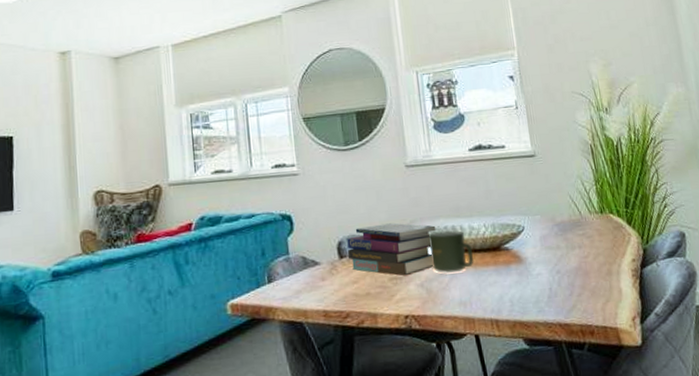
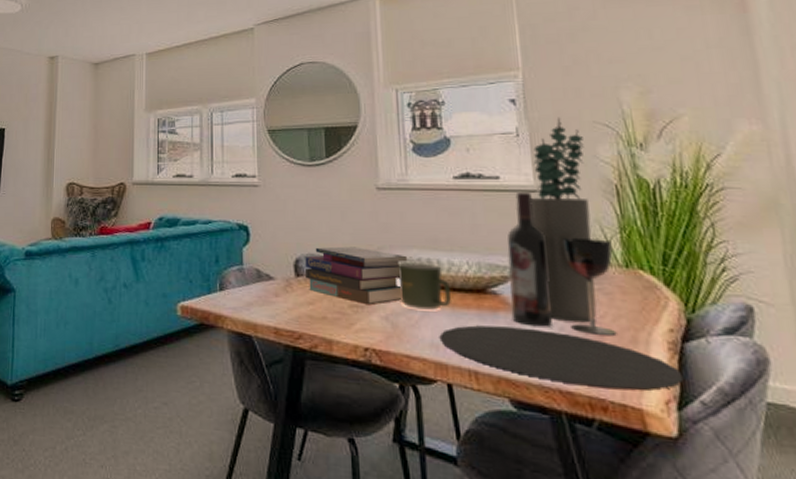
placemat: none [466,275,644,318] -> present [439,325,684,391]
wine bottle: none [513,157,551,273] -> present [506,192,553,327]
vase: none [529,89,583,265] -> present [530,117,598,323]
wineglass: none [555,192,597,273] -> present [562,238,617,335]

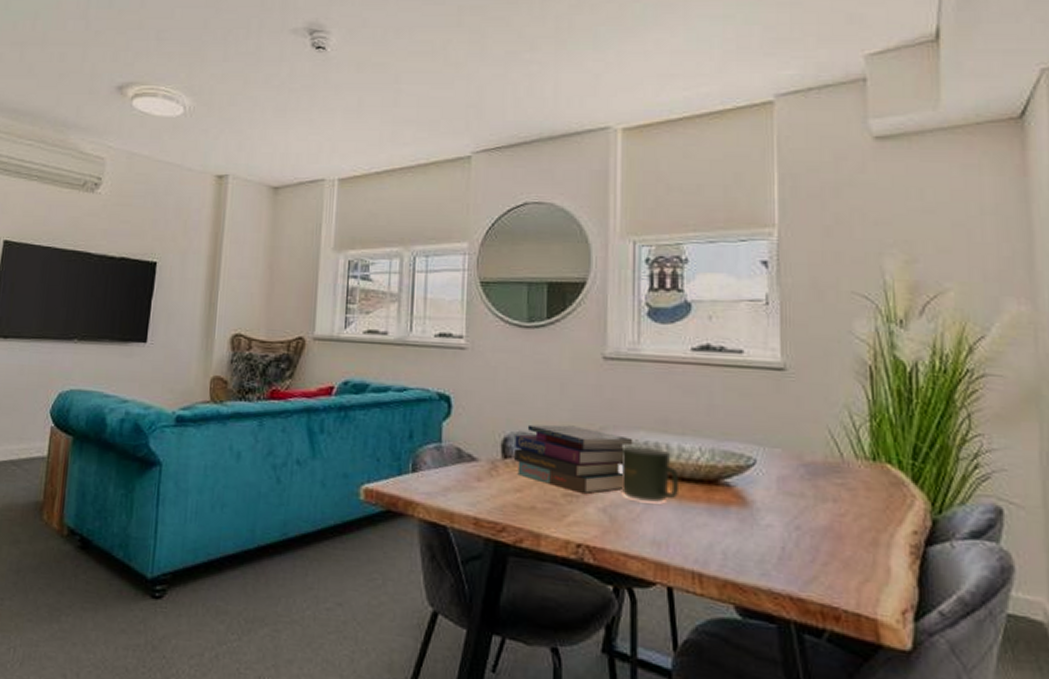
placemat: present [439,325,684,391] -> none [662,521,923,599]
wine bottle: present [506,192,553,327] -> none [744,370,791,526]
vase: present [530,117,598,323] -> none [775,284,840,521]
wineglass: present [562,238,617,335] -> none [807,425,860,536]

